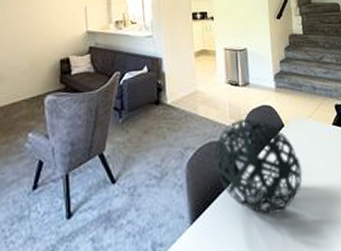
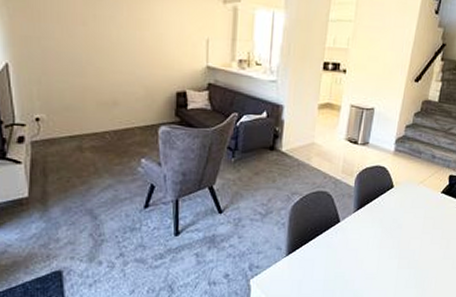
decorative orb: present [214,118,302,215] -> none [319,175,401,258]

